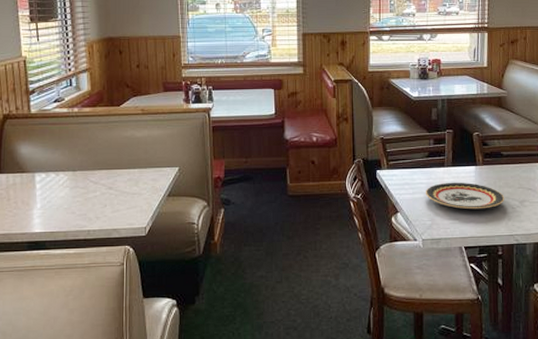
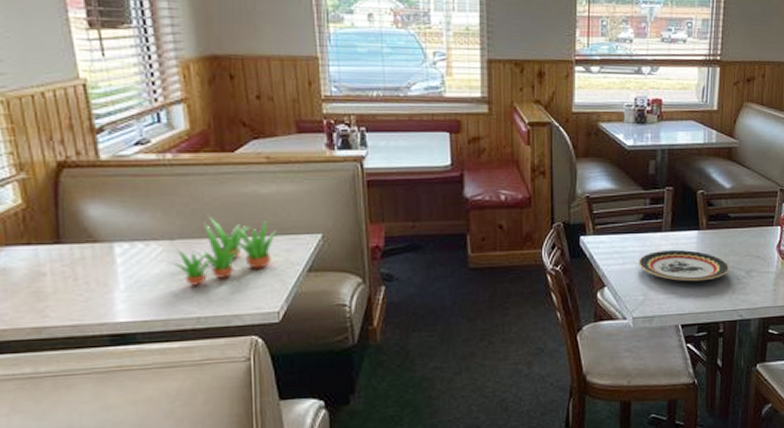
succulent plant: none [72,154,147,206] -> present [170,217,277,286]

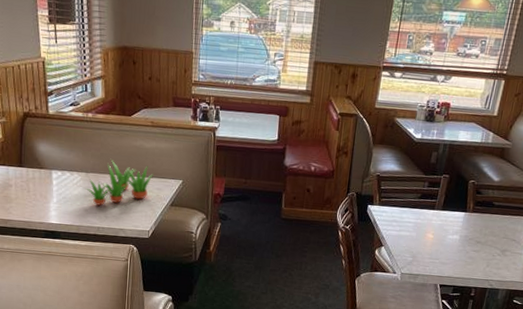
plate: present [637,249,730,282] -> none [411,224,488,253]

